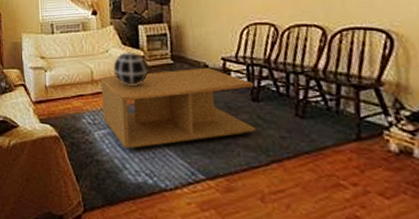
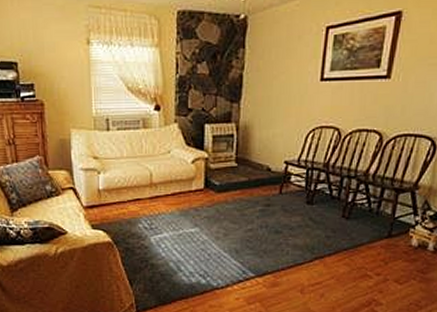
coffee table: present [101,67,256,148] -> none [160,170,311,251]
decorative sphere: present [113,52,149,85] -> none [175,153,212,189]

